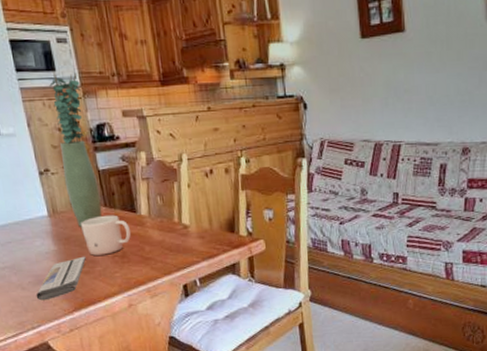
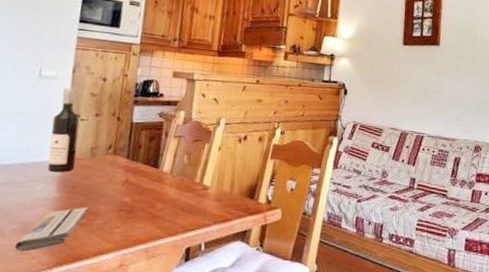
bottle: none [26,142,62,227] -> present [47,87,80,172]
vase: present [49,72,102,233] -> none [90,28,140,183]
mug: present [81,215,132,256] -> none [92,167,148,208]

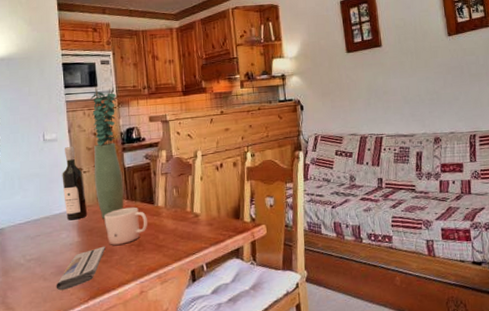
vase: none [90,28,140,183] -> present [91,87,124,224]
mug: none [92,167,148,208] -> present [104,207,148,245]

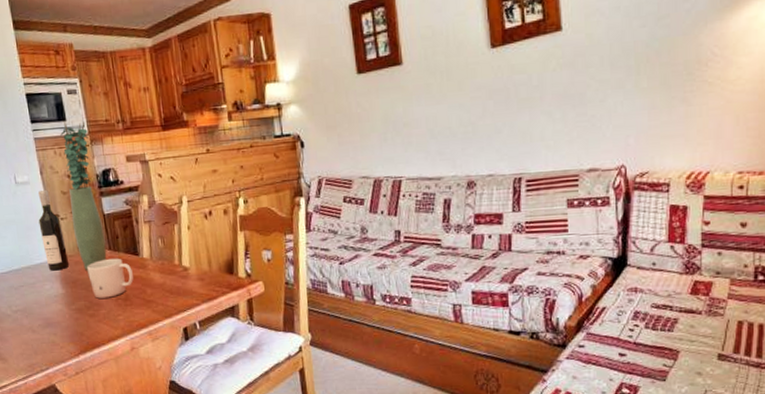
newspaper: present [56,246,105,291] -> none [45,299,92,344]

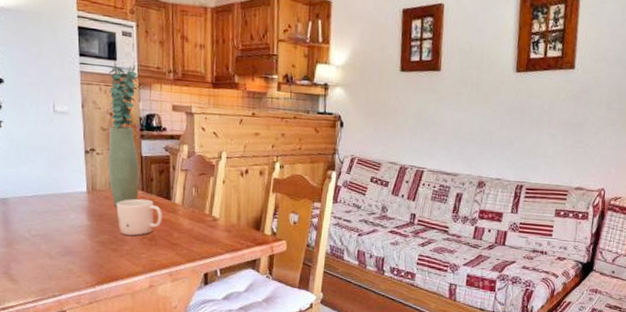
bottle: present [38,189,70,271] -> none [73,122,99,203]

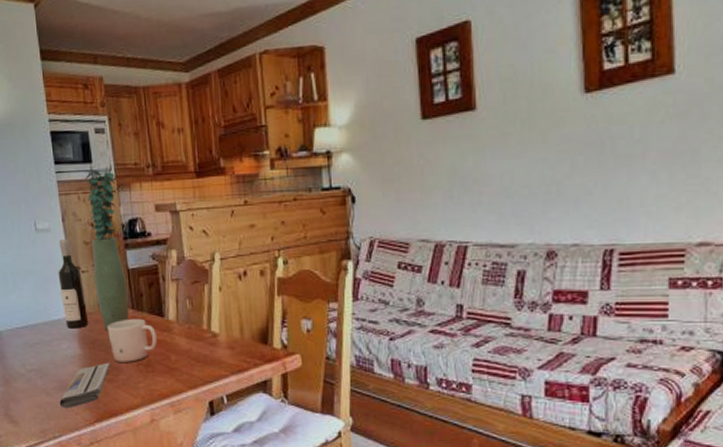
newspaper: none [62,234,116,271] -> present [59,362,110,408]
bottle: none [73,122,99,203] -> present [58,238,89,329]

